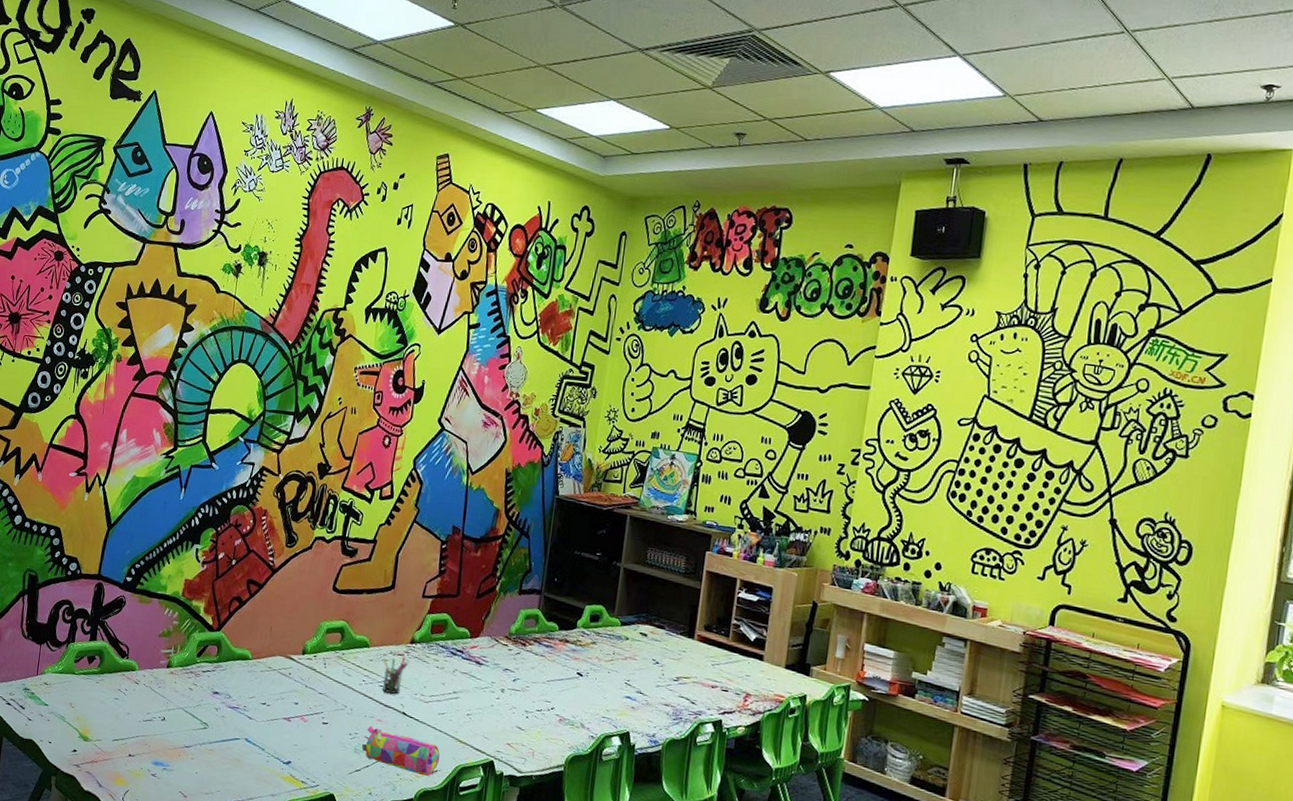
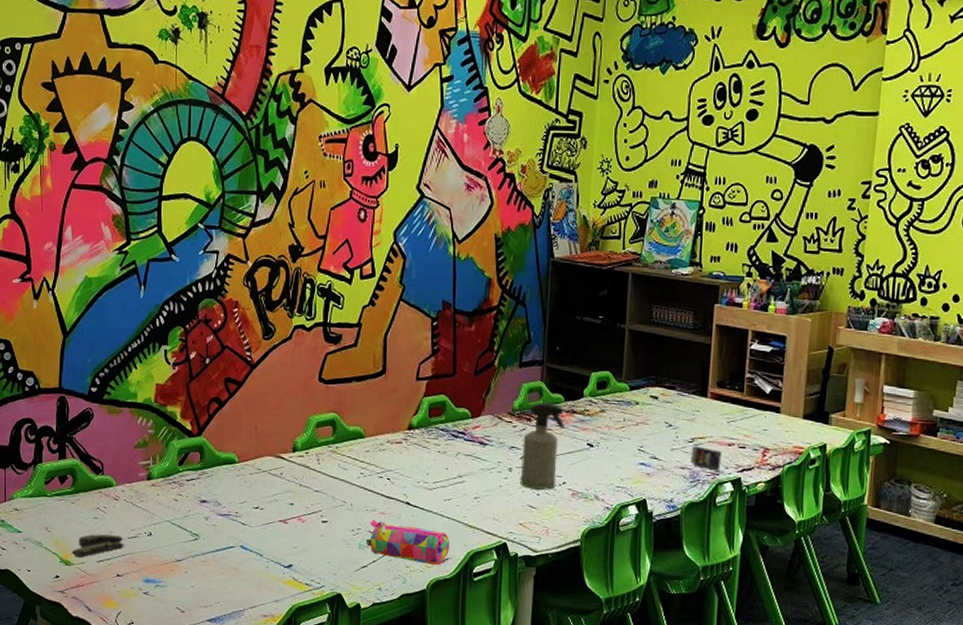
stapler: none [90,713,139,735] -> present [71,534,124,558]
pen holder: present [382,656,408,694] -> none [380,444,407,484]
spray bottle: none [510,630,558,714] -> present [520,403,566,490]
crayon box: none [674,684,705,712] -> present [690,445,722,471]

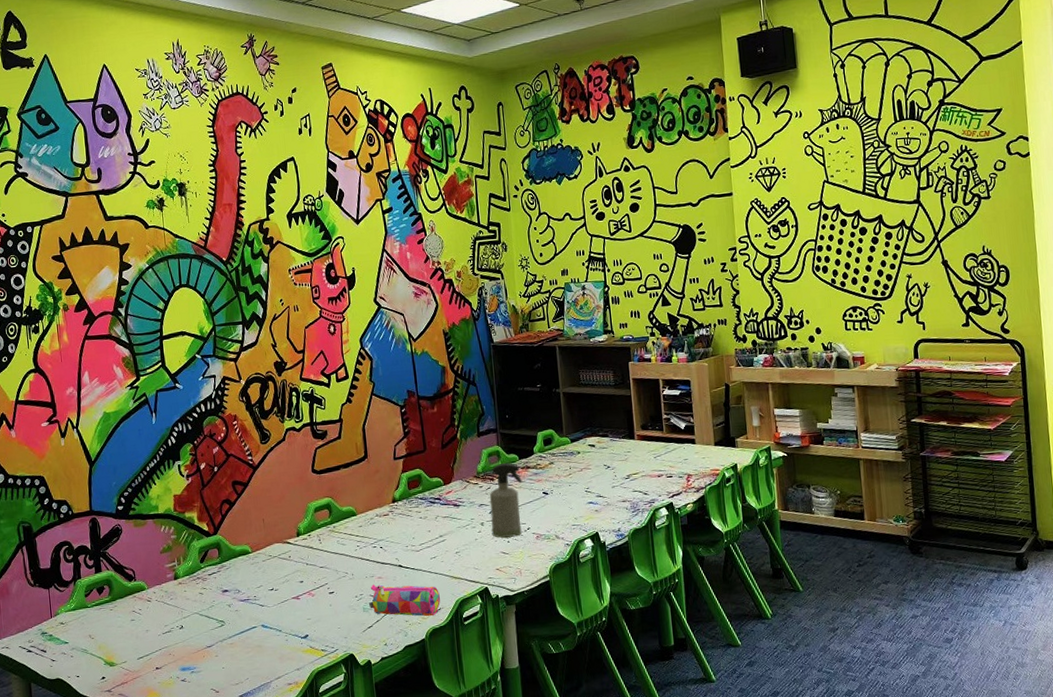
stapler: present [71,534,124,558] -> none [113,632,160,658]
crayon box: present [690,445,722,471] -> none [628,481,655,500]

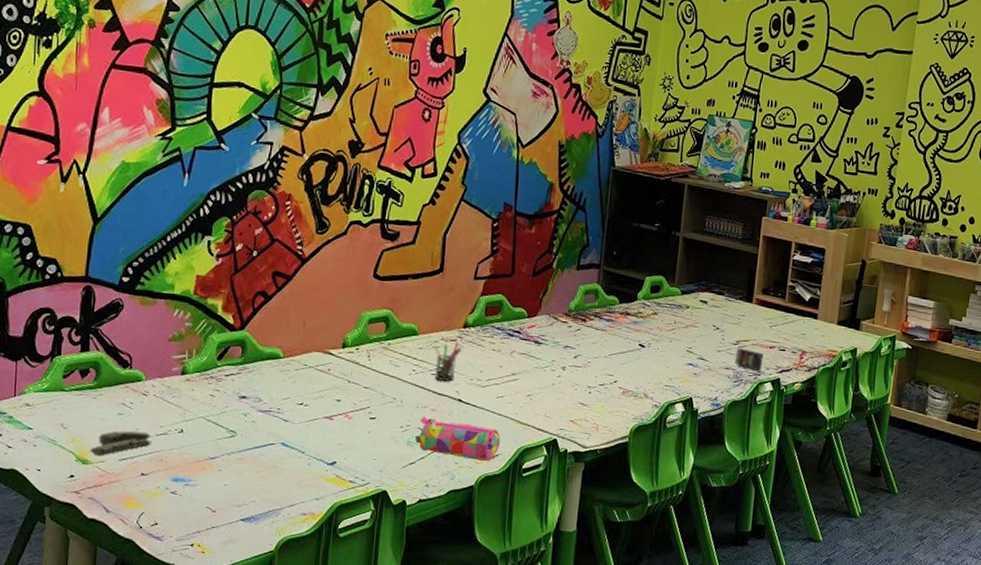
stapler: none [113,632,160,658] -> present [89,430,151,456]
pen holder: none [371,515,394,552] -> present [433,342,462,381]
spray bottle: present [489,463,523,538] -> none [572,304,619,388]
crayon box: none [628,481,655,500] -> present [735,347,764,372]

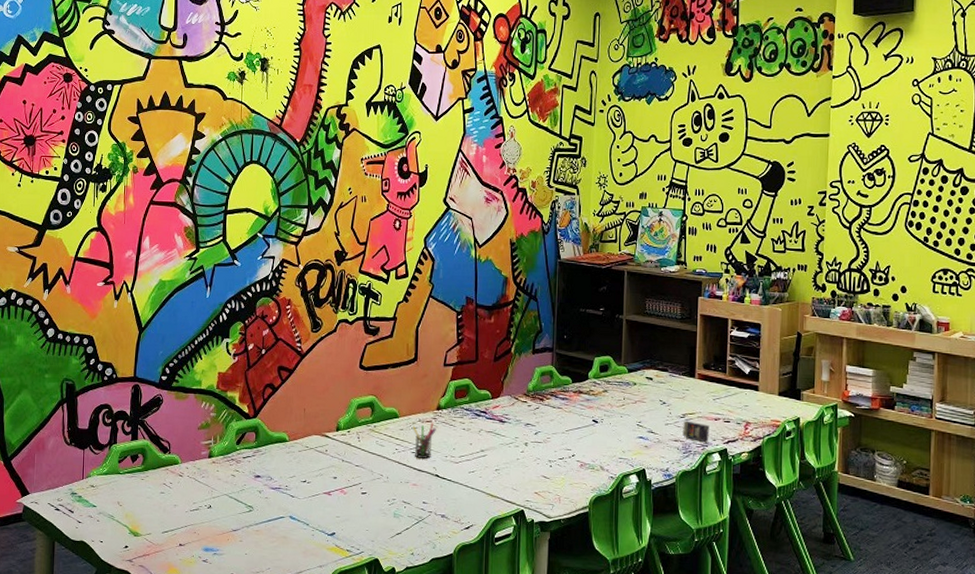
stapler: present [89,430,151,456] -> none [139,507,187,529]
pencil case: present [414,416,500,462] -> none [400,490,474,532]

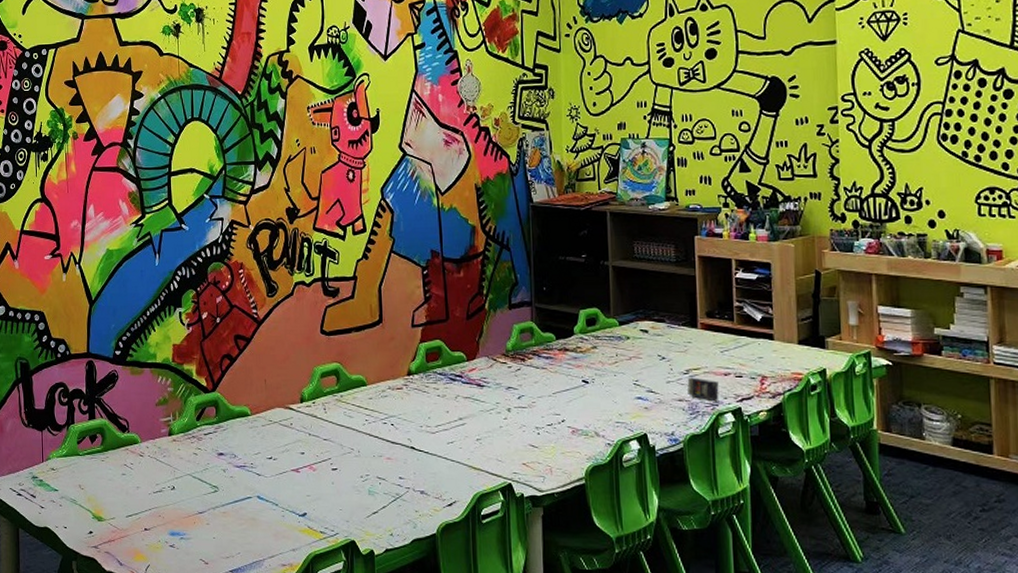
pen holder: present [412,422,436,459] -> none [382,390,408,429]

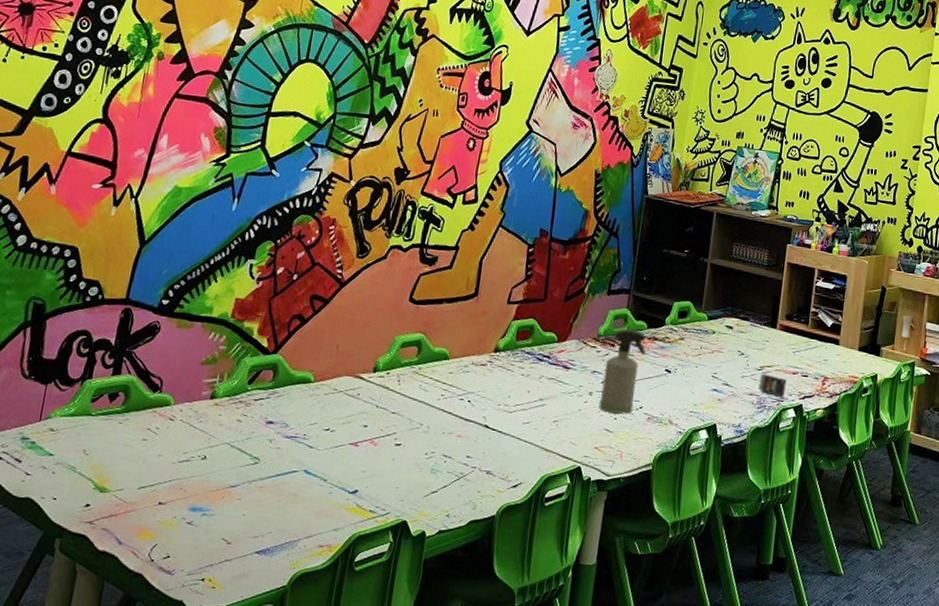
spray bottle: none [519,343,559,428] -> present [598,329,647,414]

